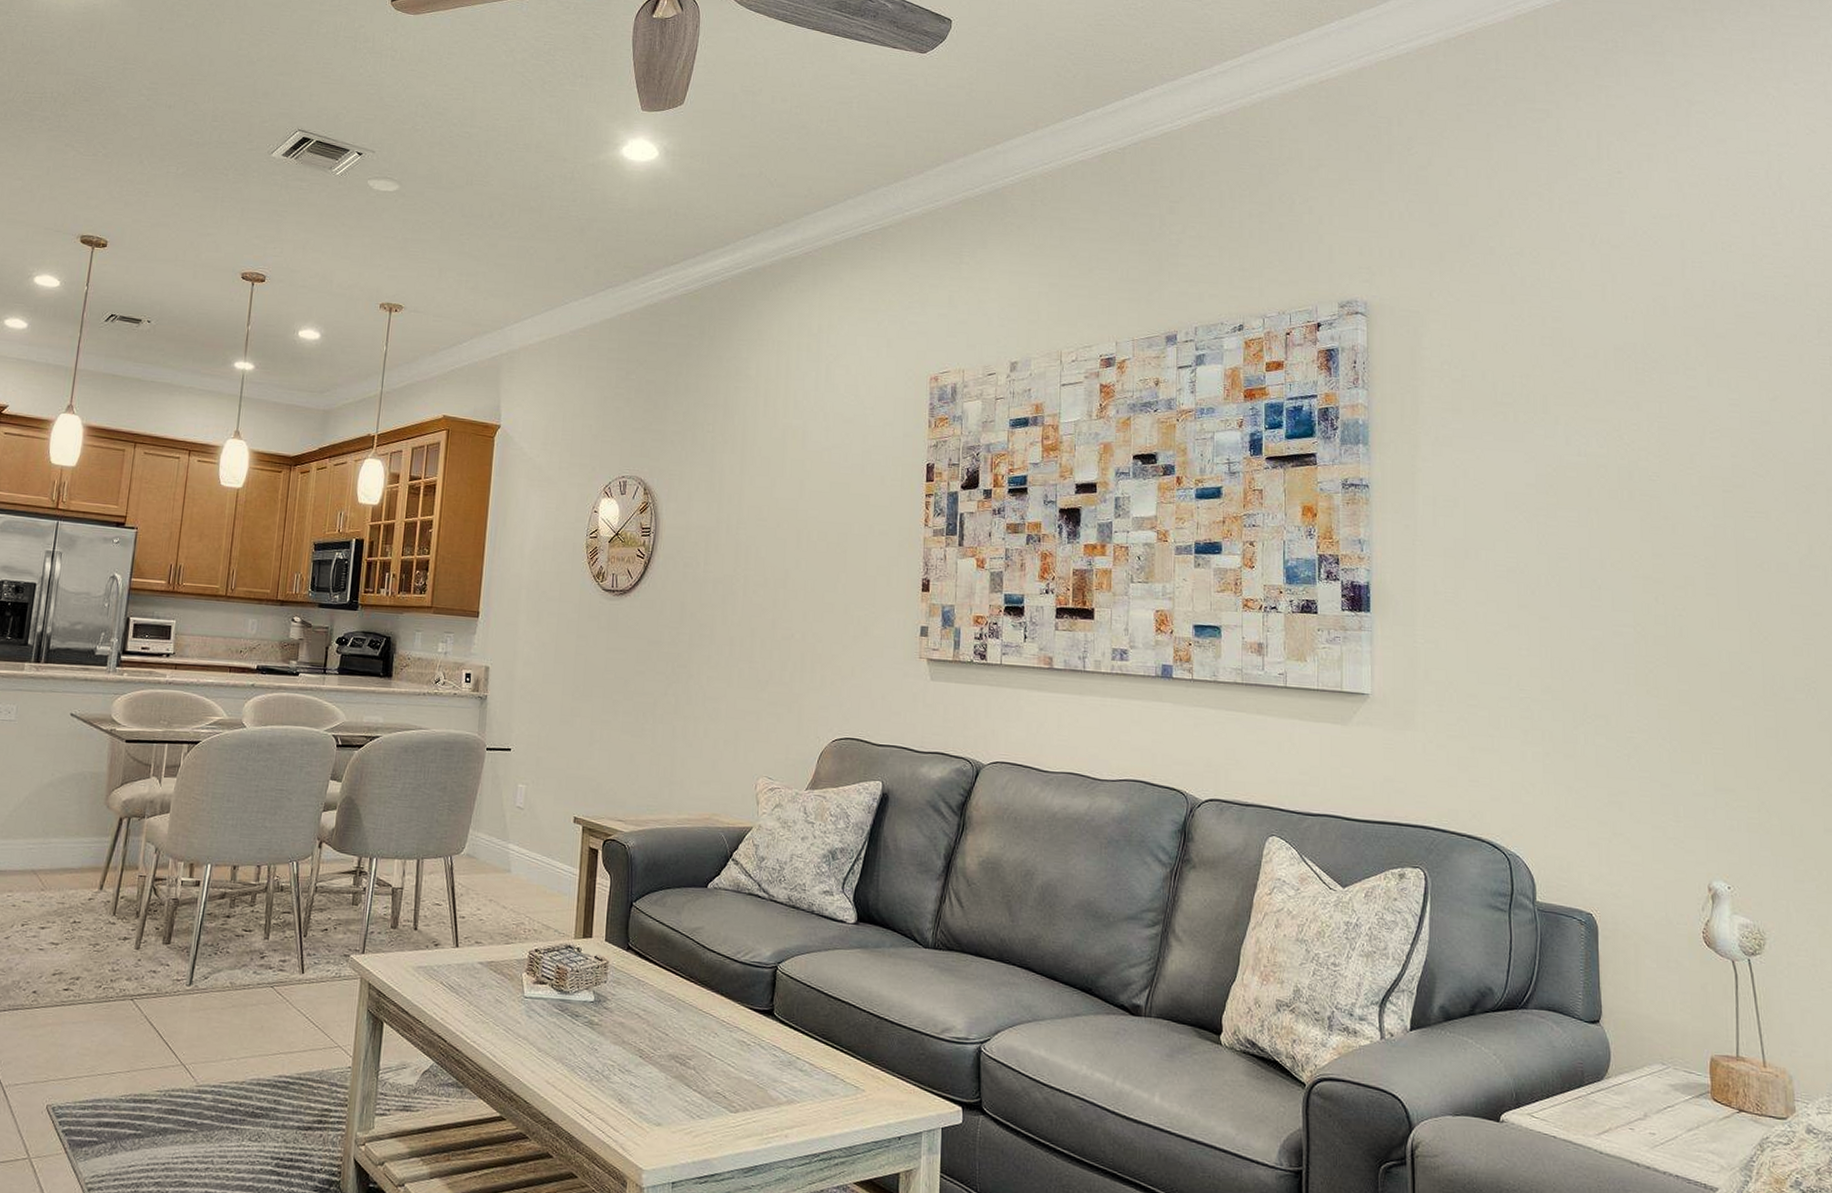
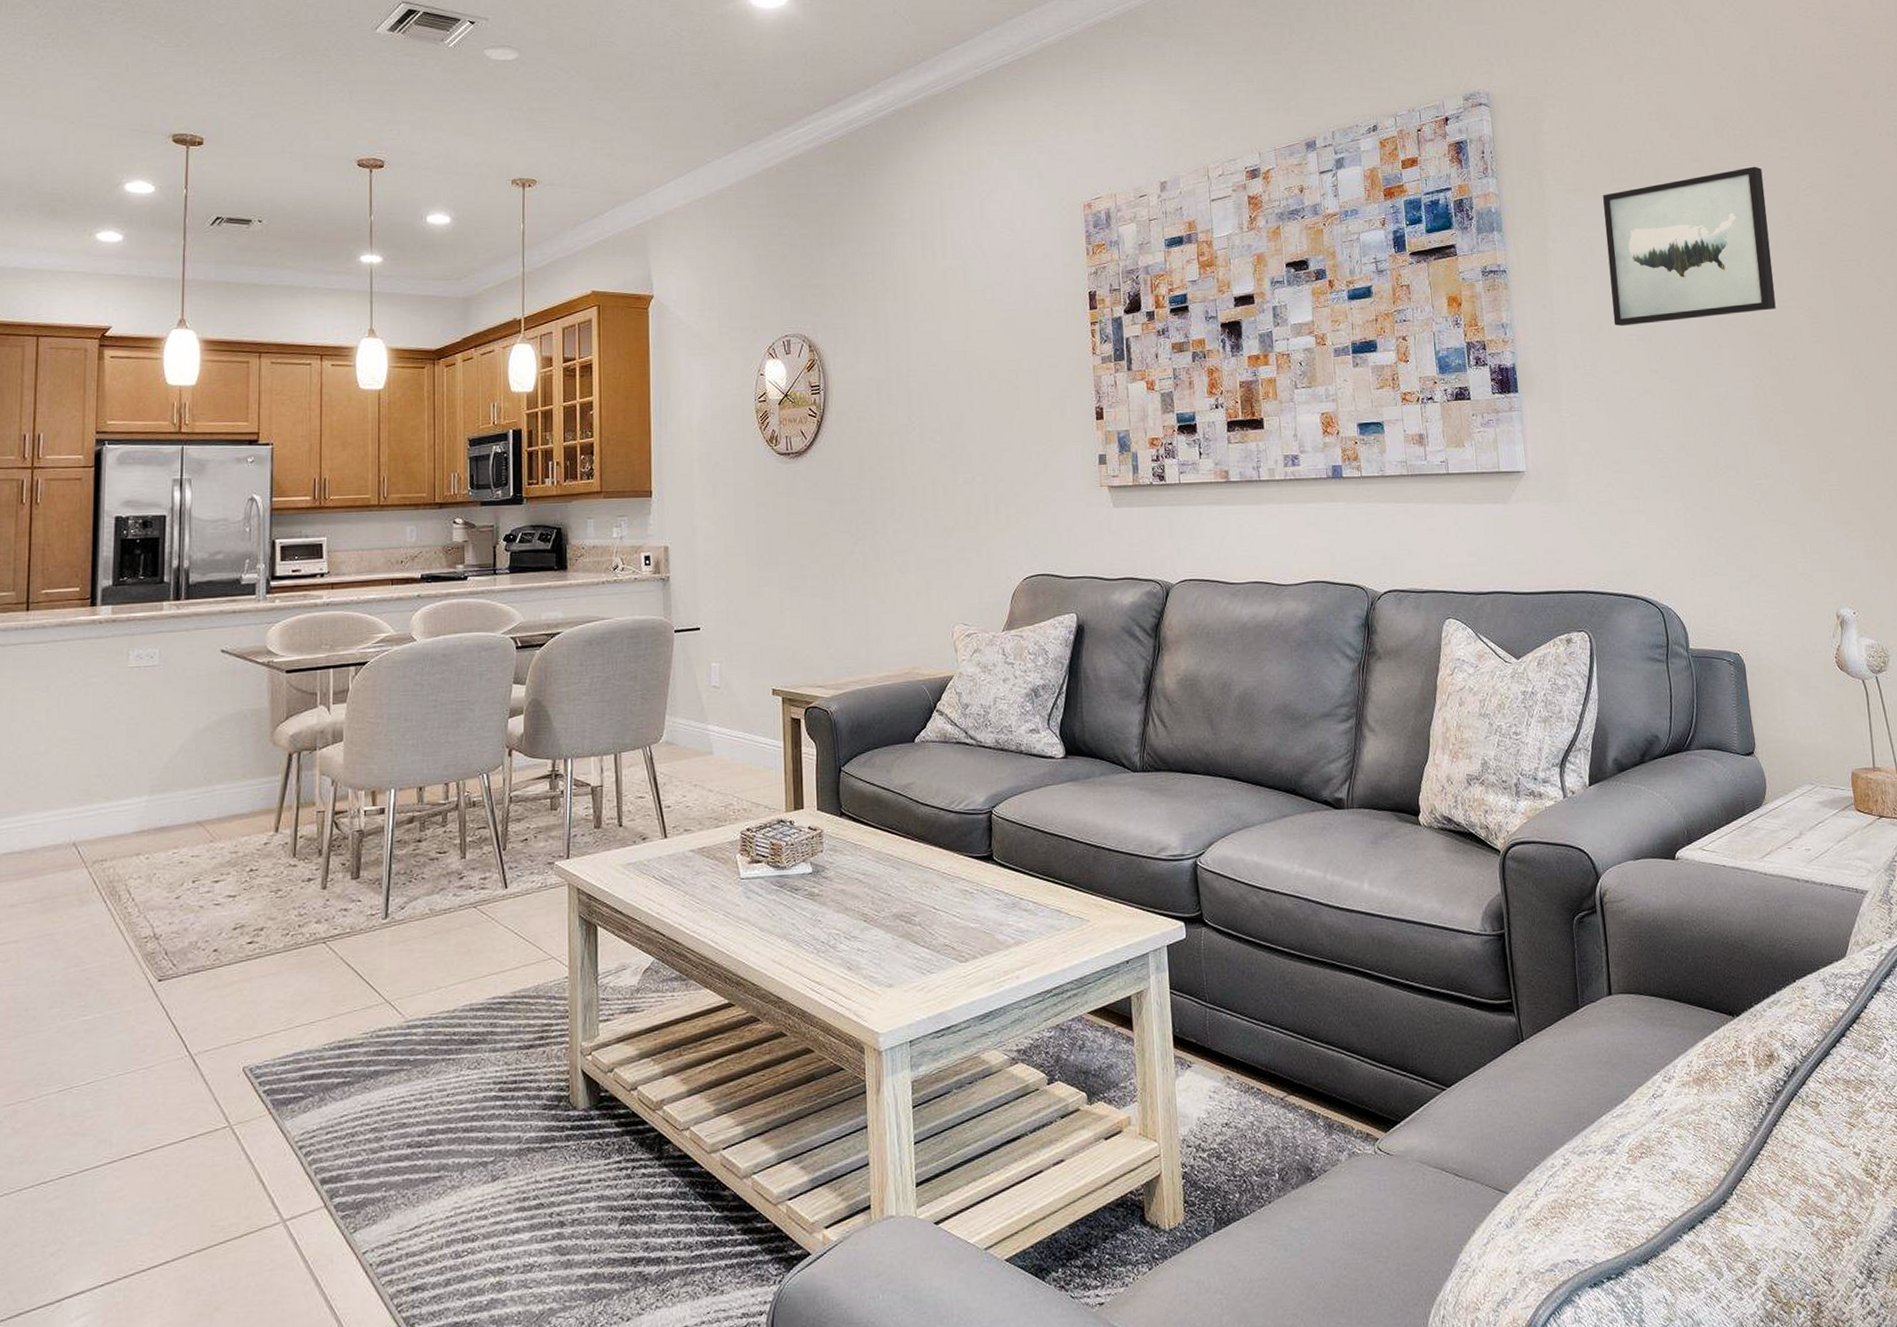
wall art: none [1482,403,1668,556] -> present [1603,166,1776,326]

